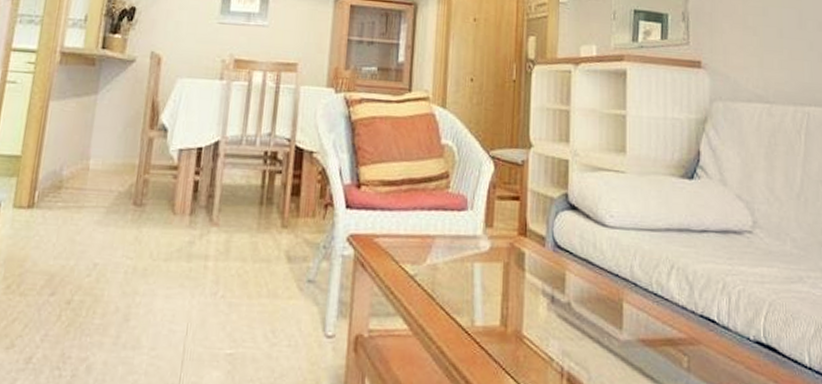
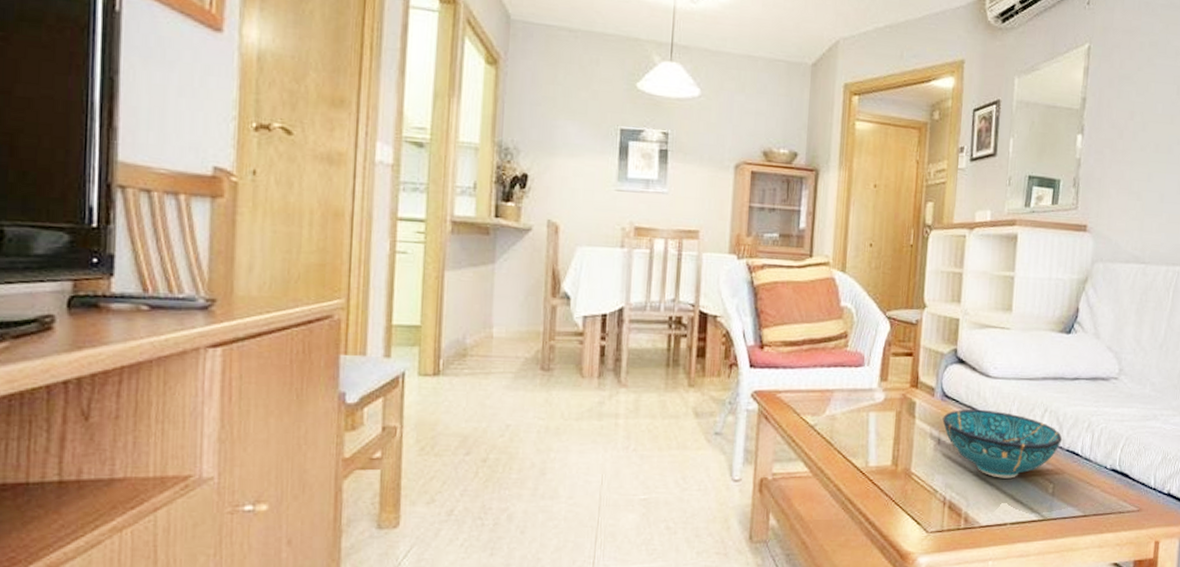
decorative bowl: none [555,262,694,348] -> present [942,409,1063,479]

